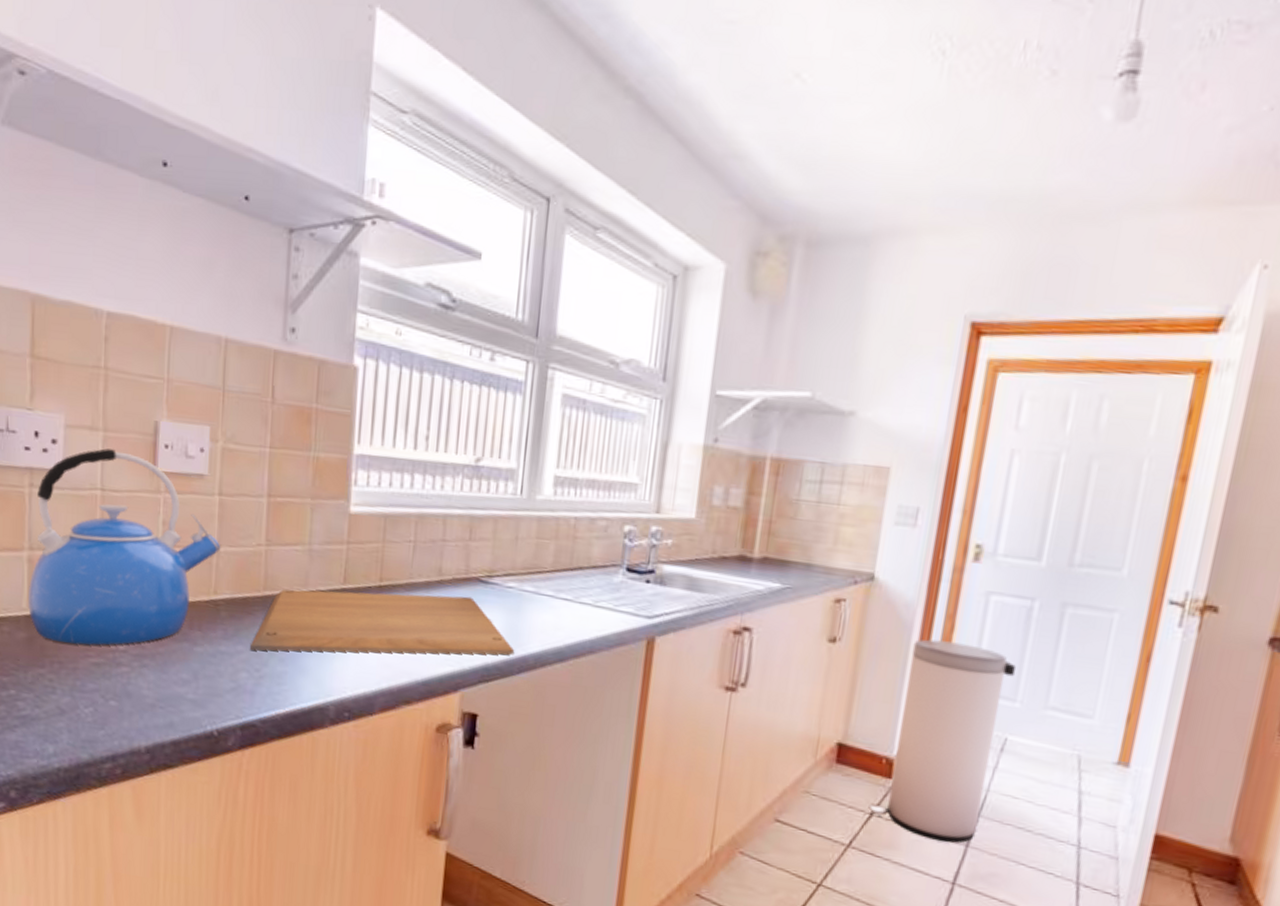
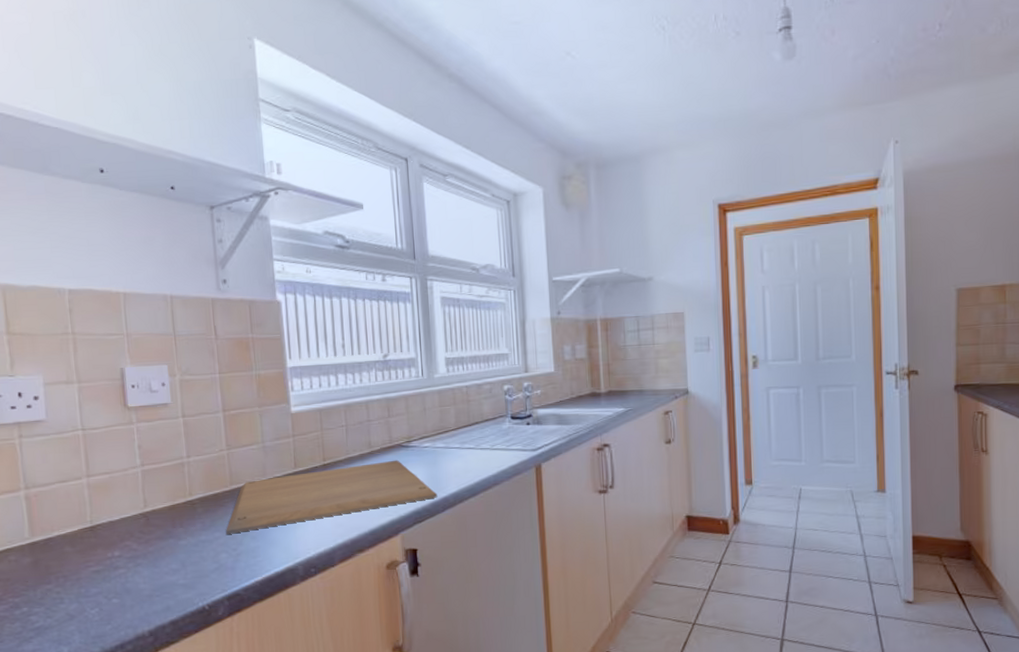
kettle: present [27,448,221,646] -> none [26,396,190,560]
pedal bin: present [868,639,1017,843] -> none [717,427,797,572]

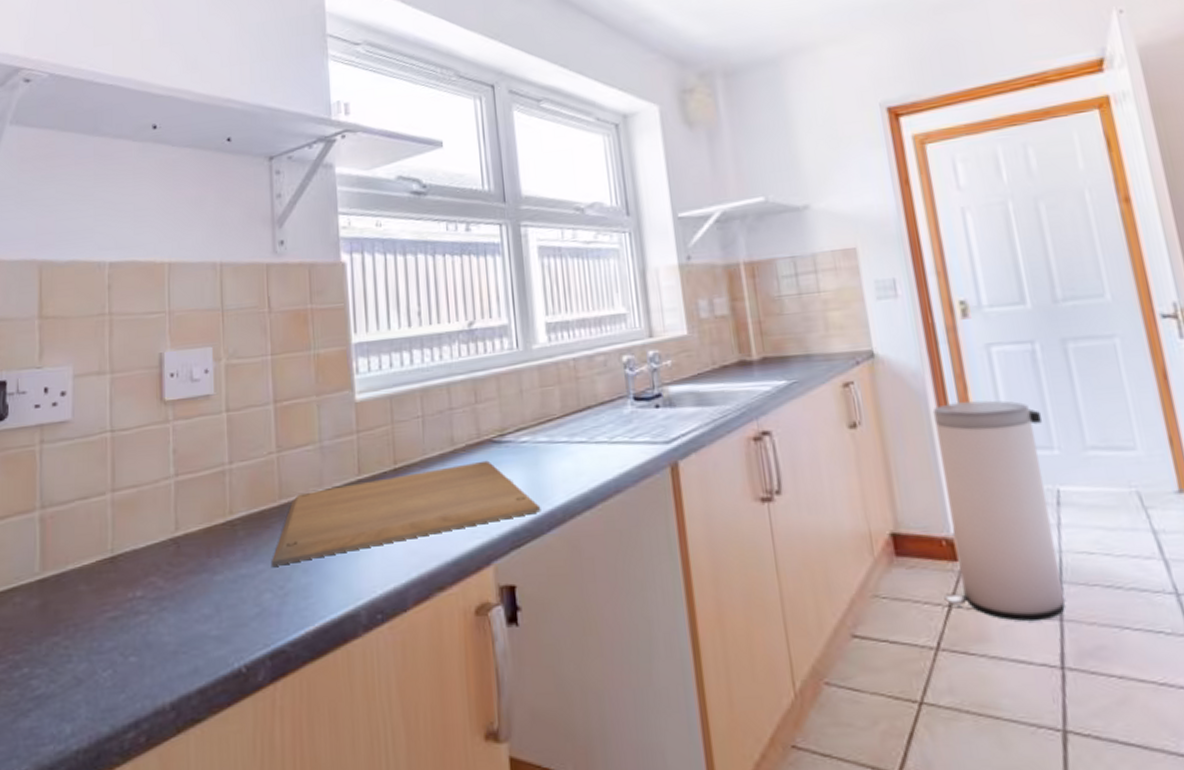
pedal bin: none [717,427,797,572] -> present [932,400,1066,621]

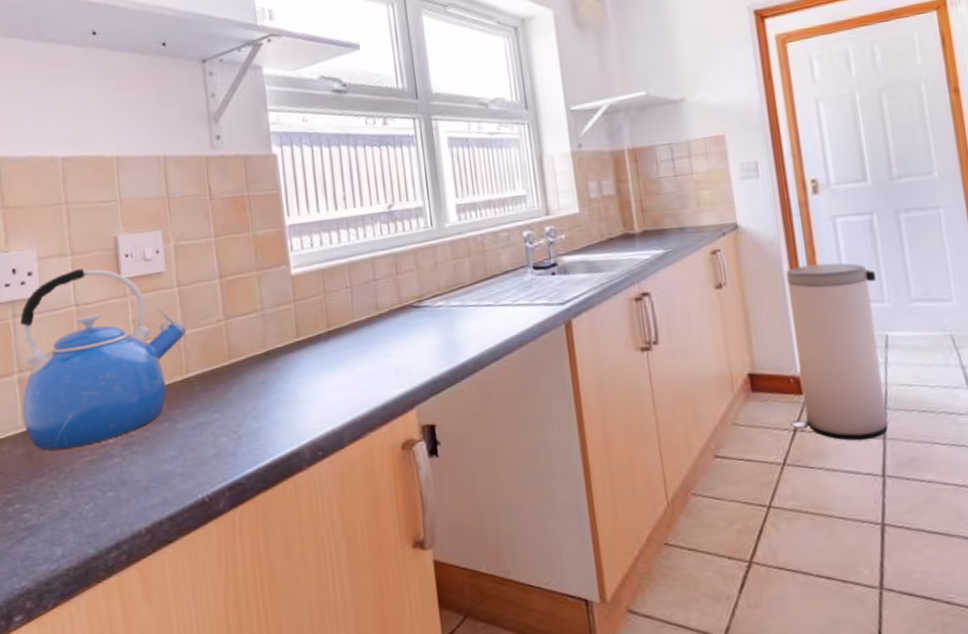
kettle: none [40,389,233,602] -> present [20,269,187,450]
chopping board: present [272,460,541,566] -> none [225,322,455,415]

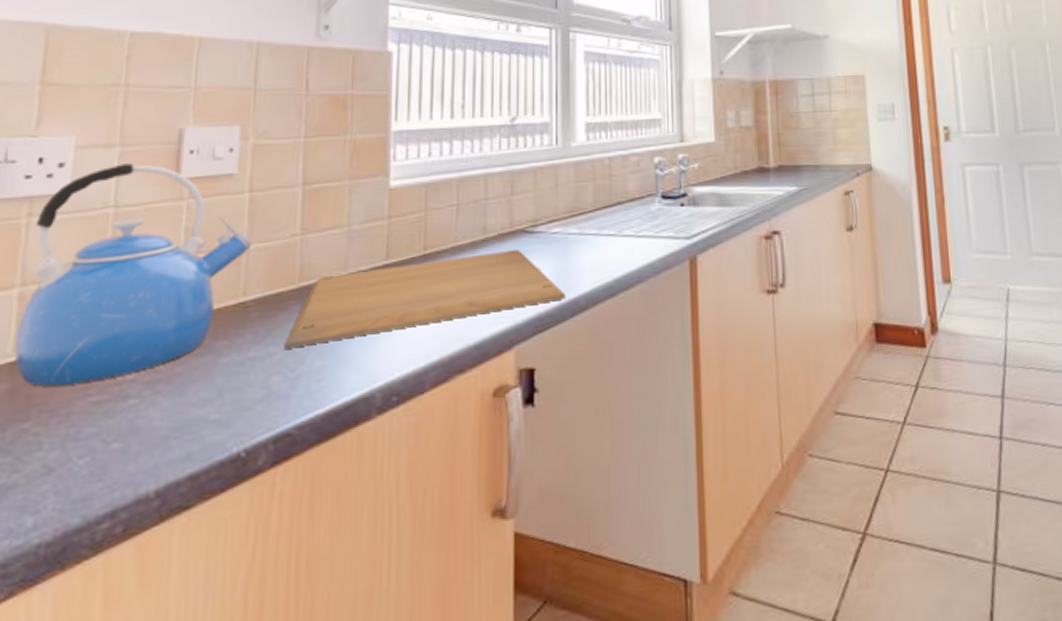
chopping board: none [225,322,455,415] -> present [285,249,566,349]
pedal bin: present [786,263,889,440] -> none [912,211,1007,398]

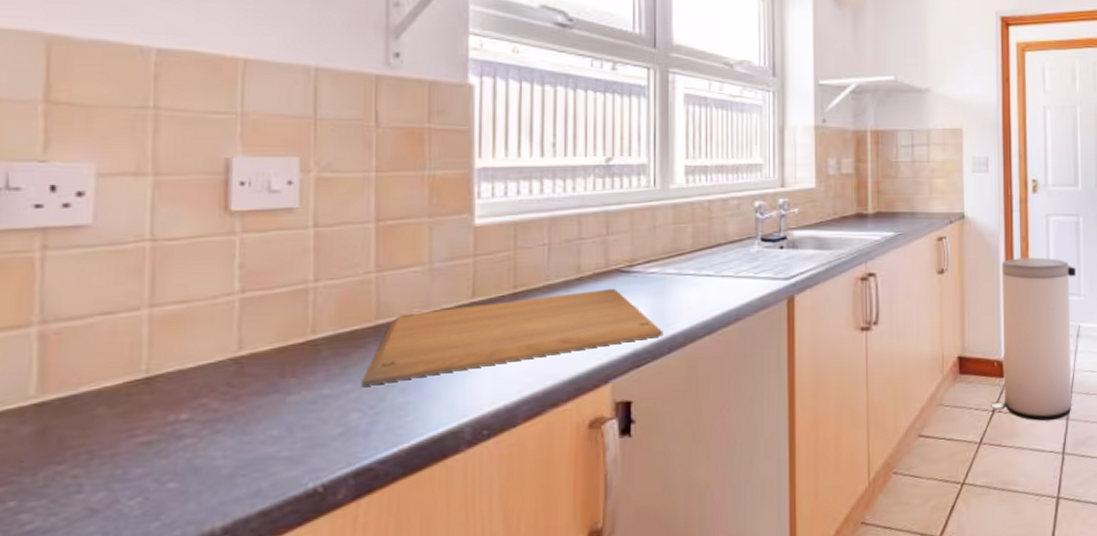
kettle: present [14,163,252,386] -> none [37,194,319,428]
pedal bin: none [912,211,1007,398] -> present [990,257,1077,421]

